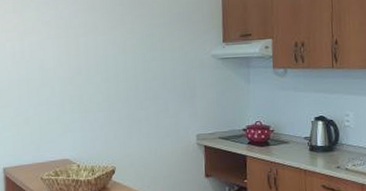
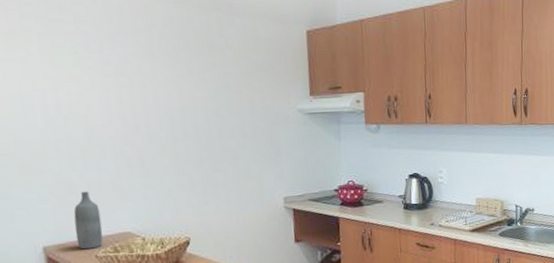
bottle: none [27,123,48,172] -> present [73,191,103,250]

